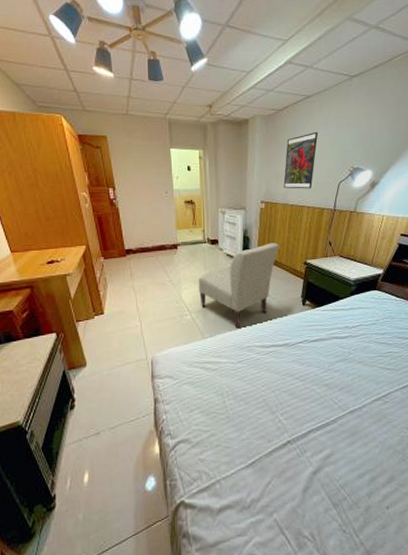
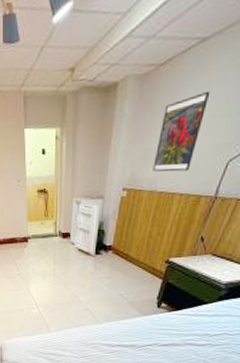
chair: present [198,243,280,329] -> none [46,237,140,326]

